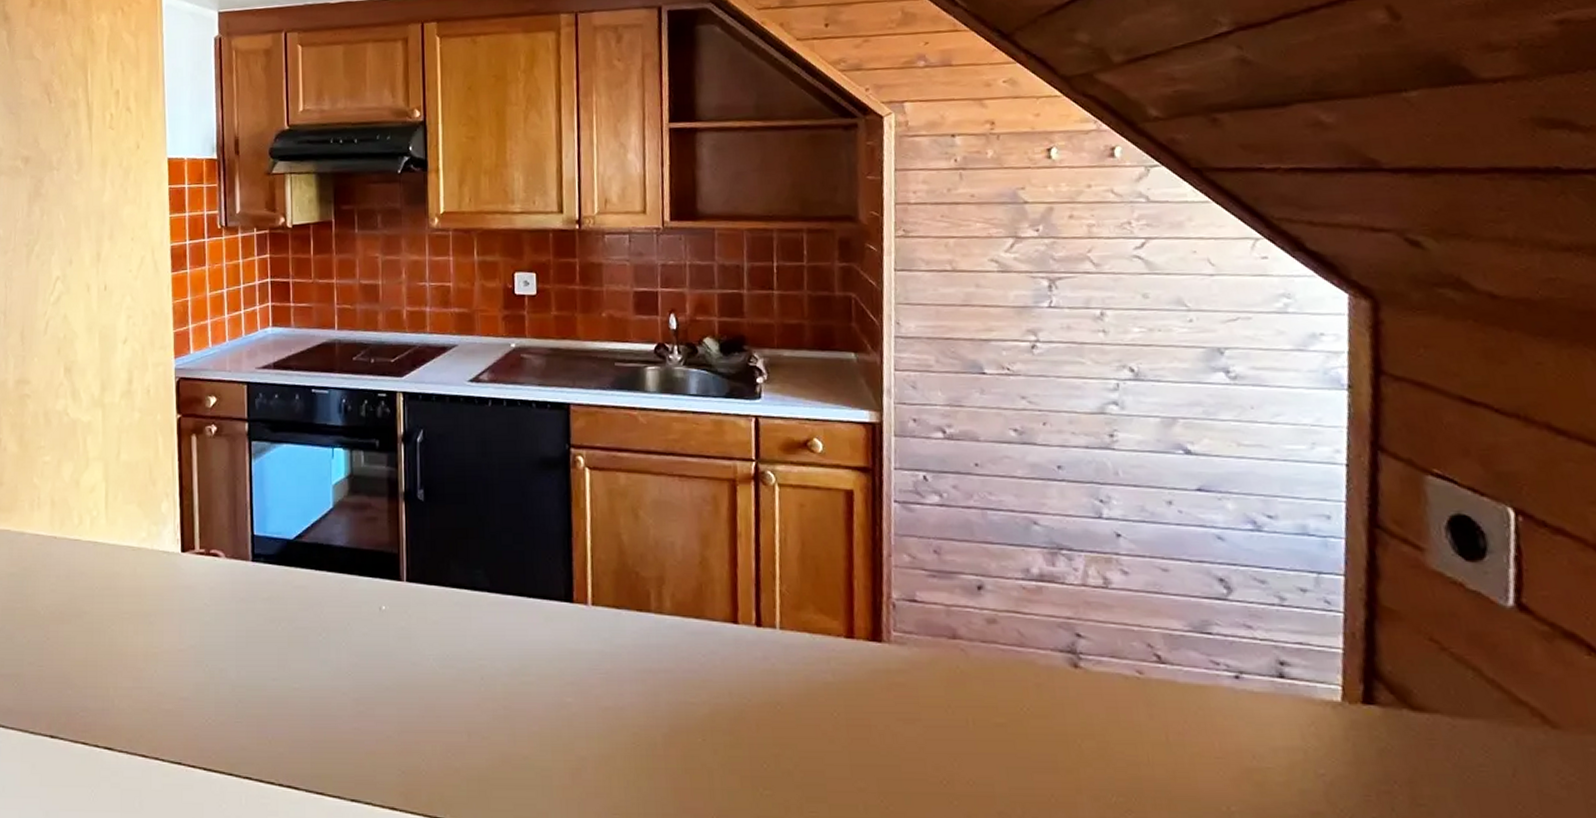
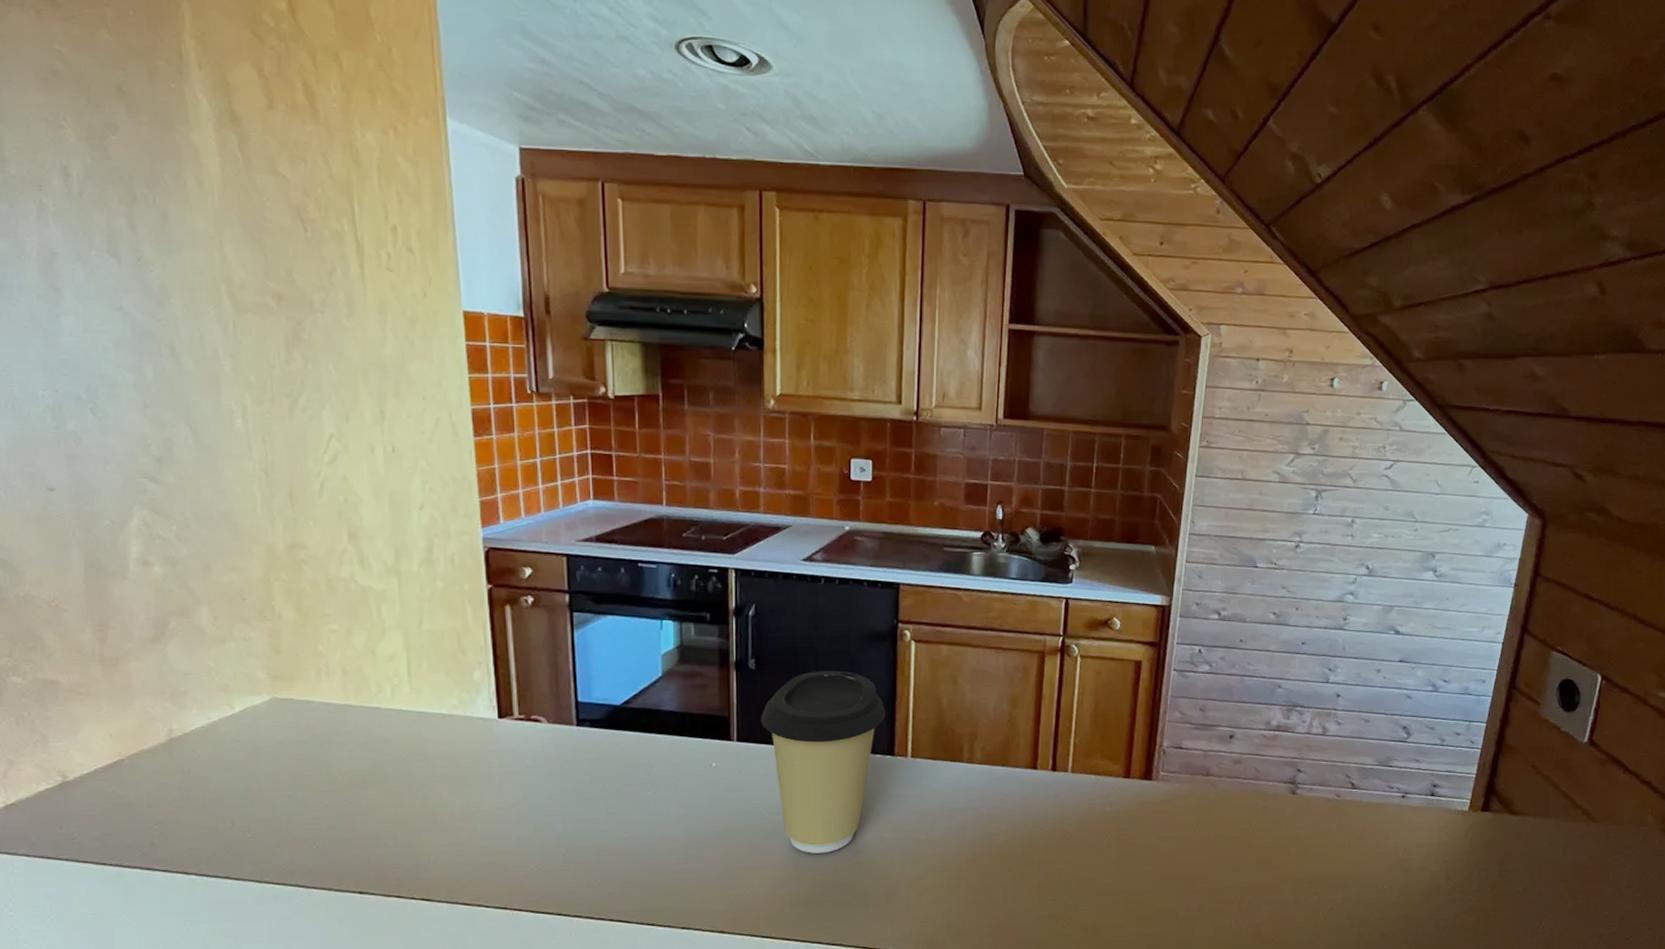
coffee cup: none [431,502,561,718] -> present [761,670,885,854]

